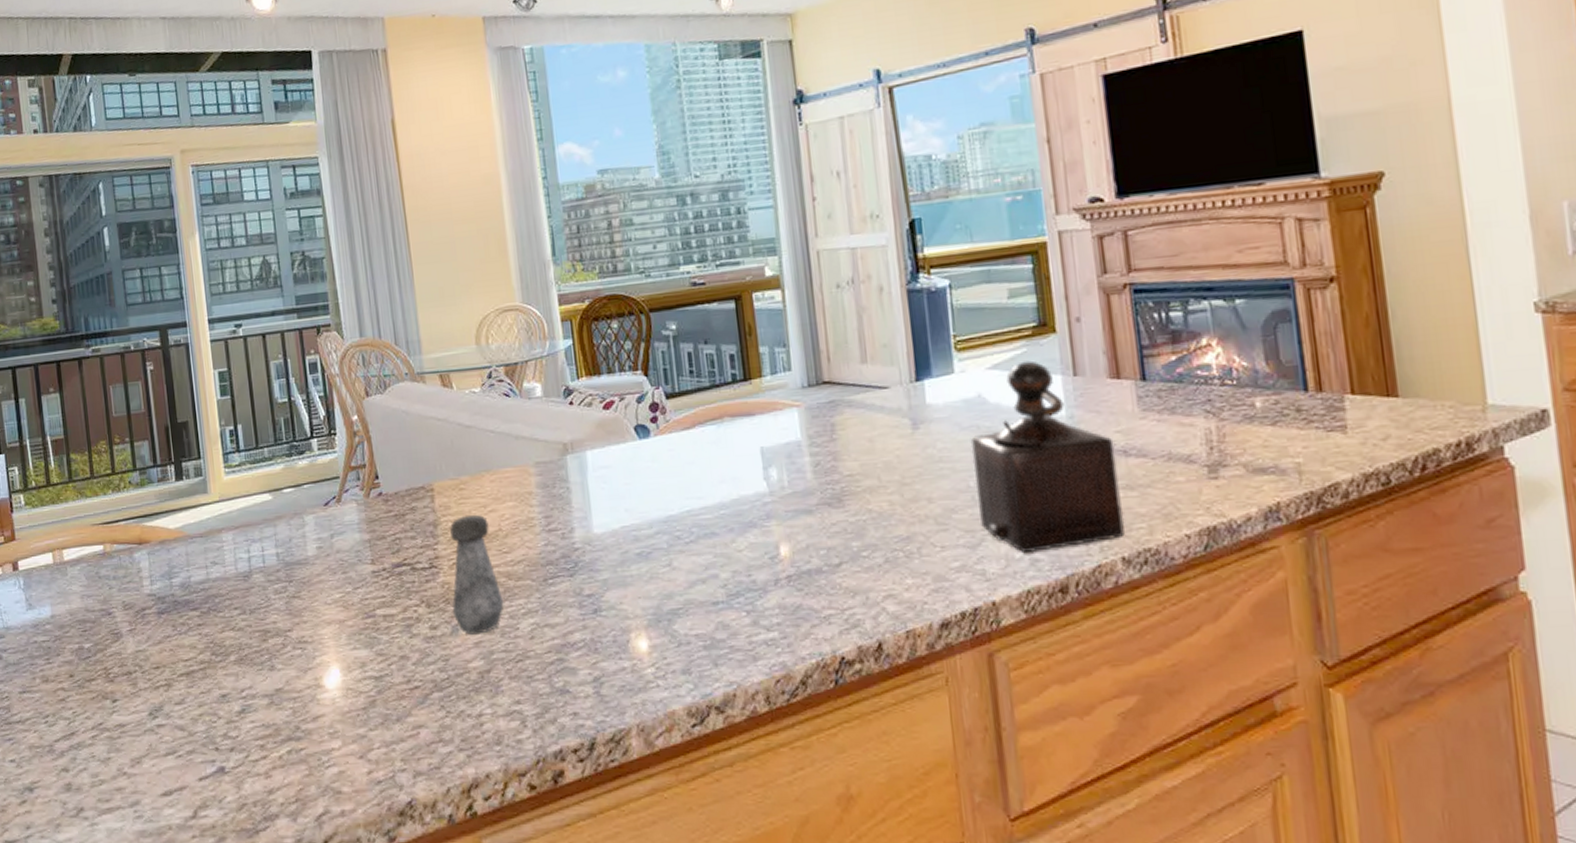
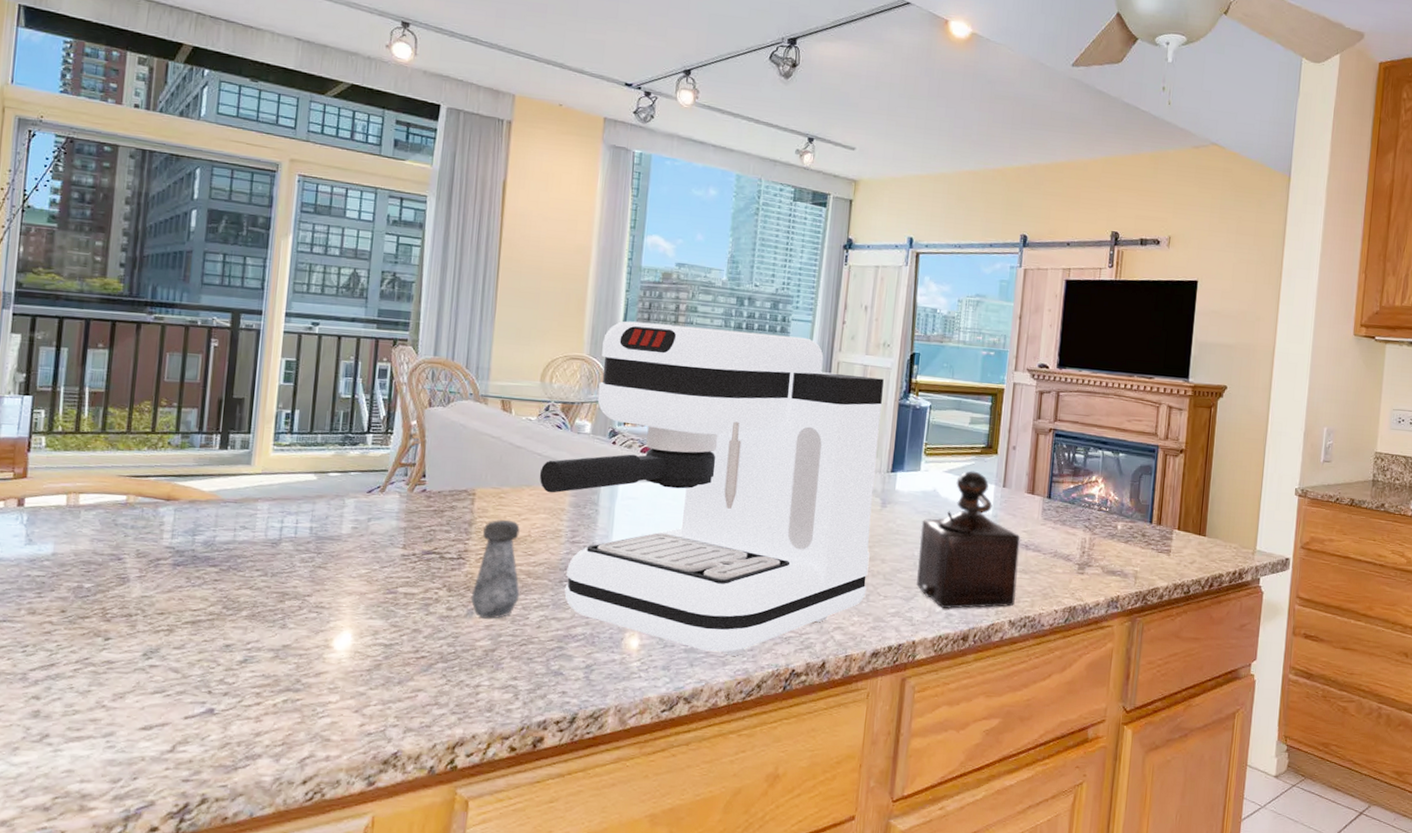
coffee maker: none [496,228,916,648] -> present [539,321,884,656]

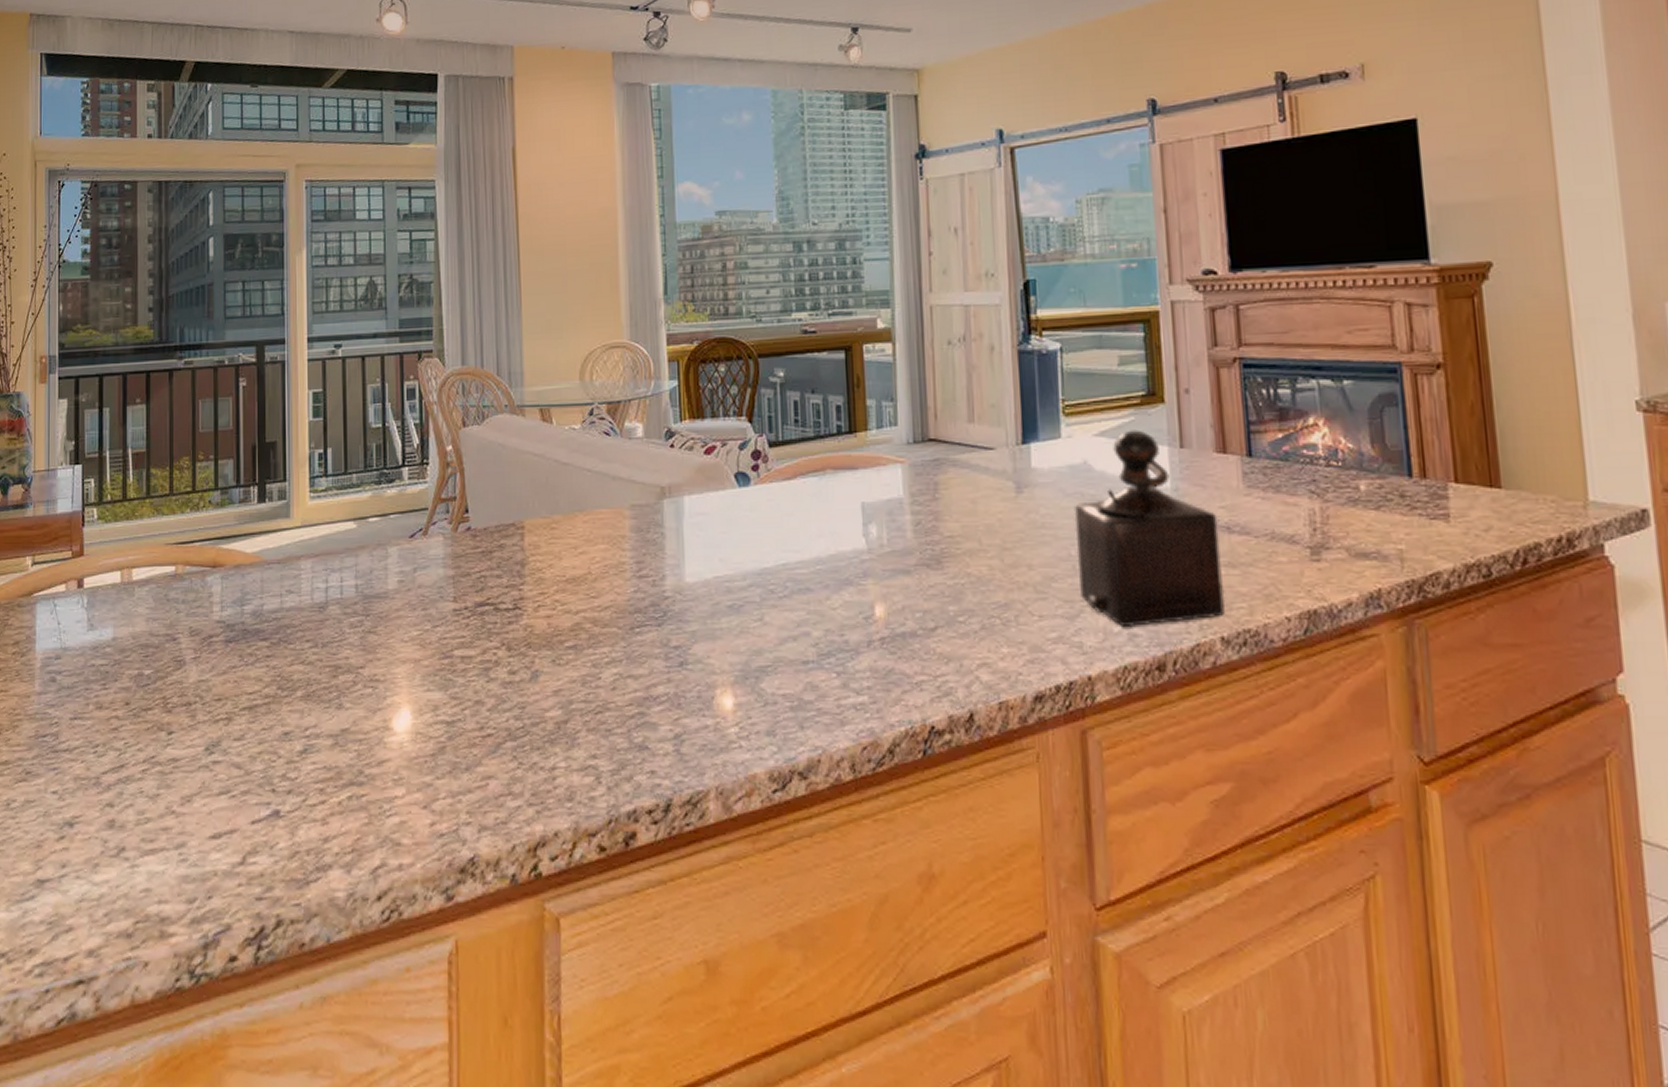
salt shaker: present [470,519,520,619] -> none [533,555,588,682]
coffee maker: present [539,321,884,656] -> none [592,280,1014,712]

